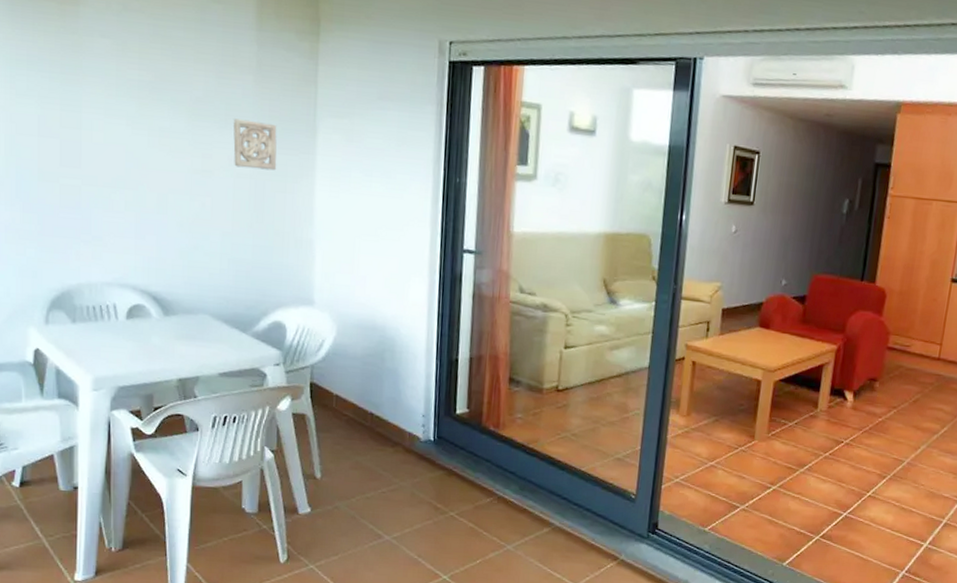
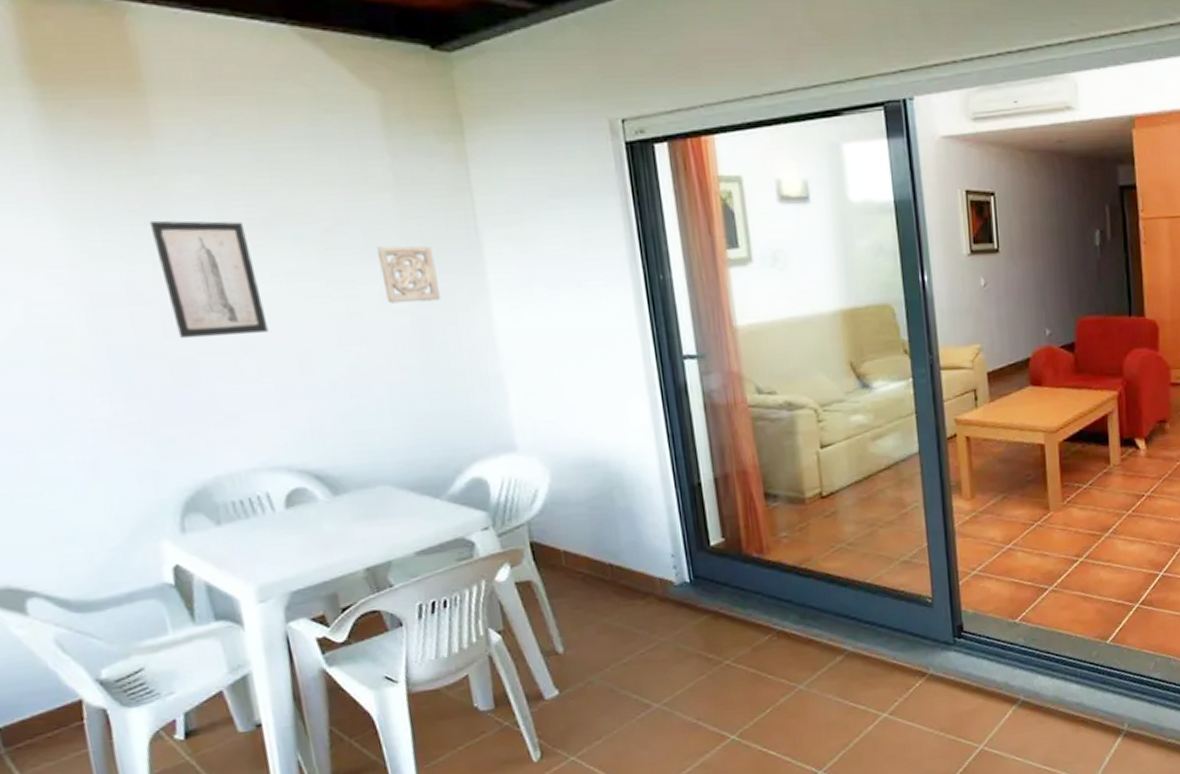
wall art: none [64,71,139,174] -> present [149,220,269,339]

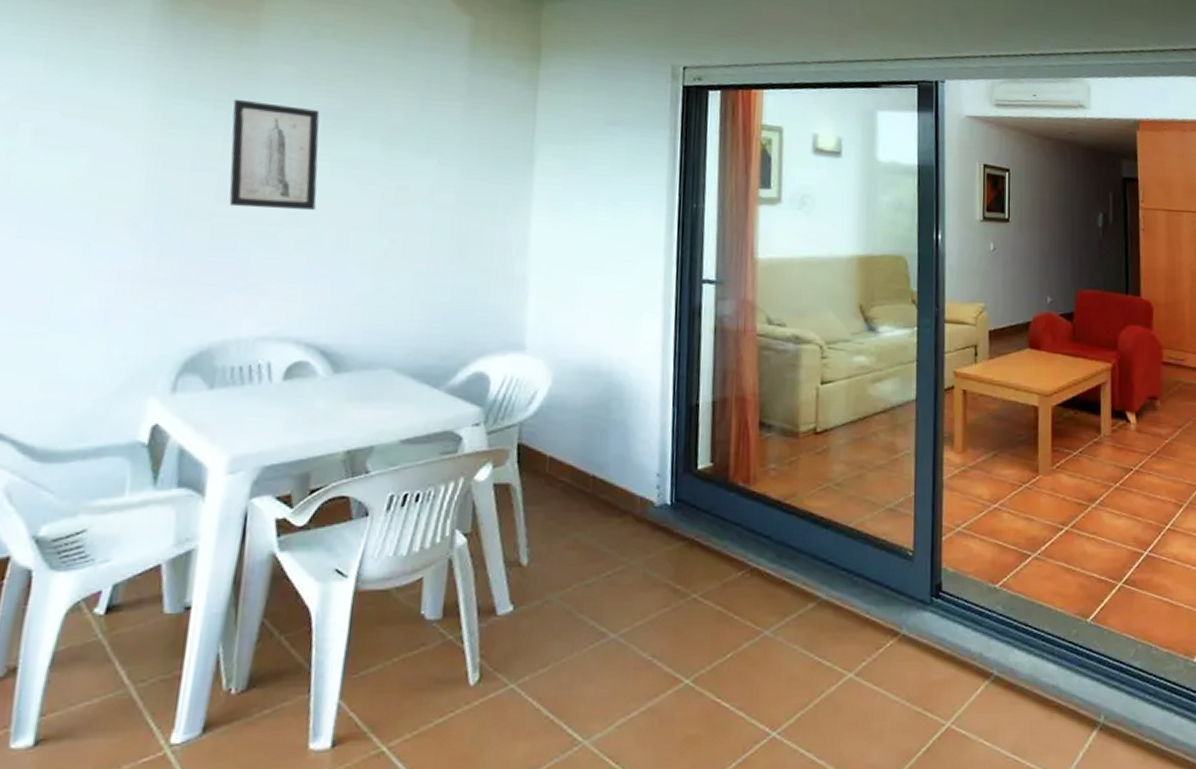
wall ornament: present [376,245,441,304] -> none [434,147,488,201]

